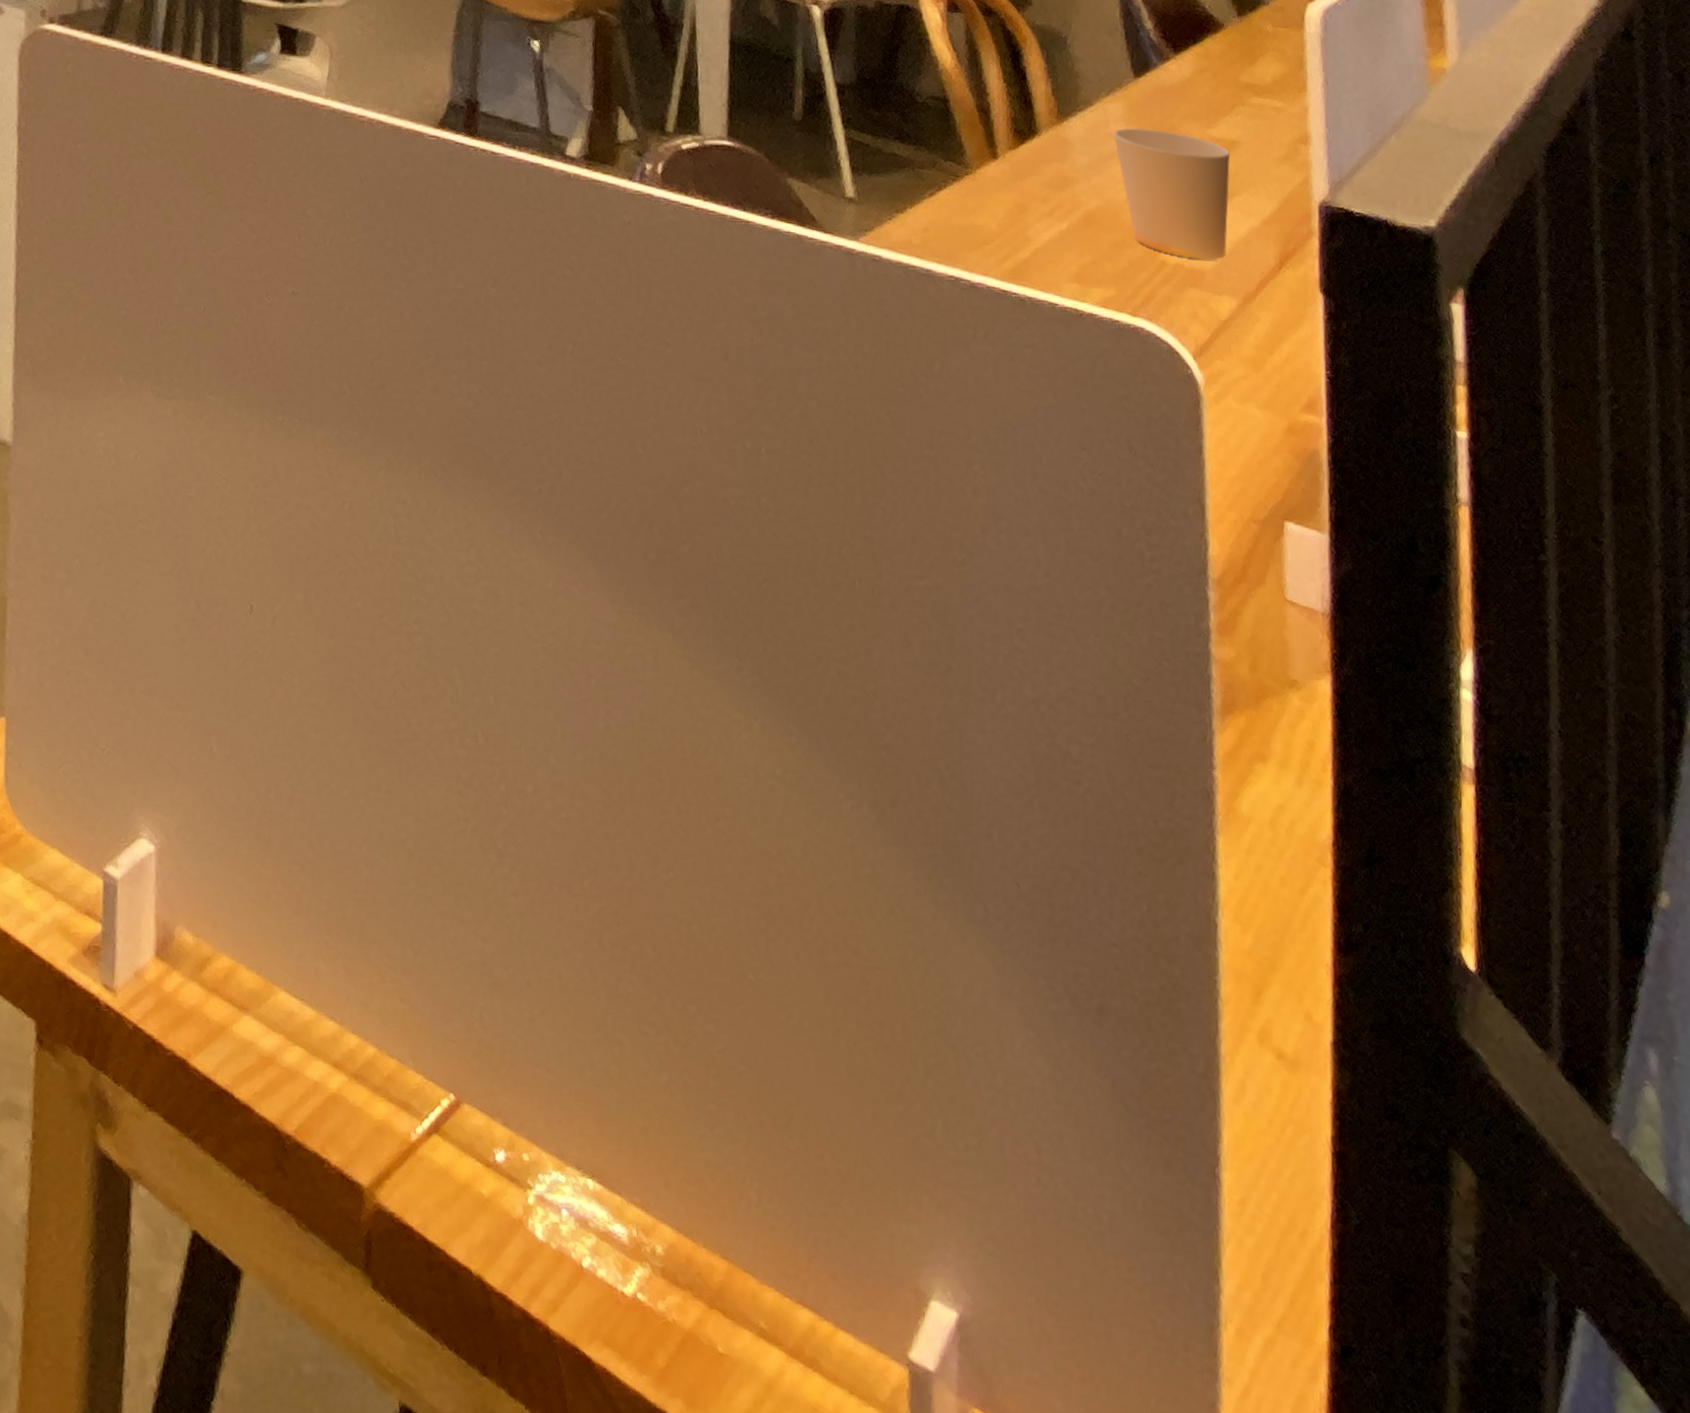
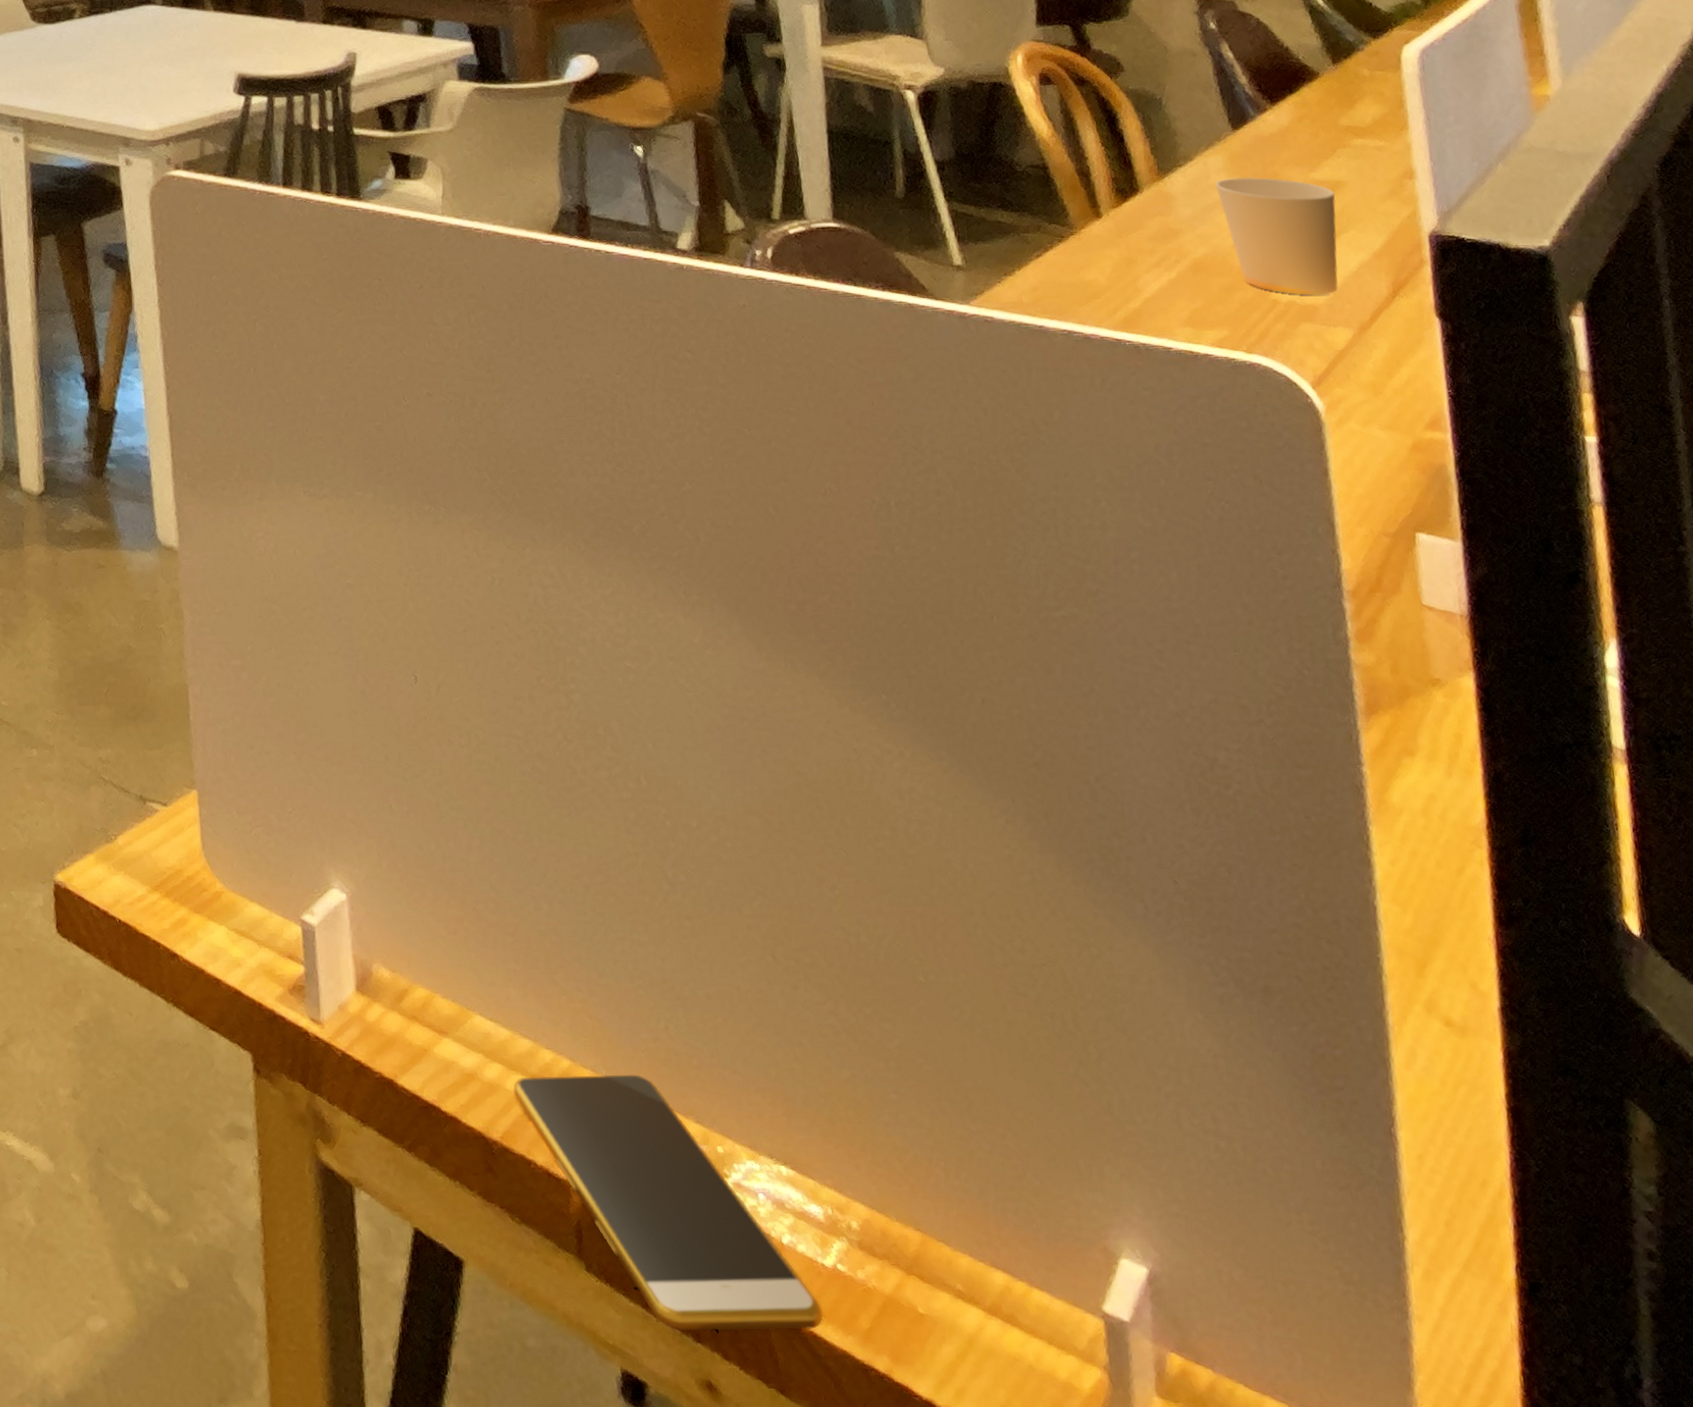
smartphone: none [313,1063,617,1366] -> present [513,1074,823,1332]

